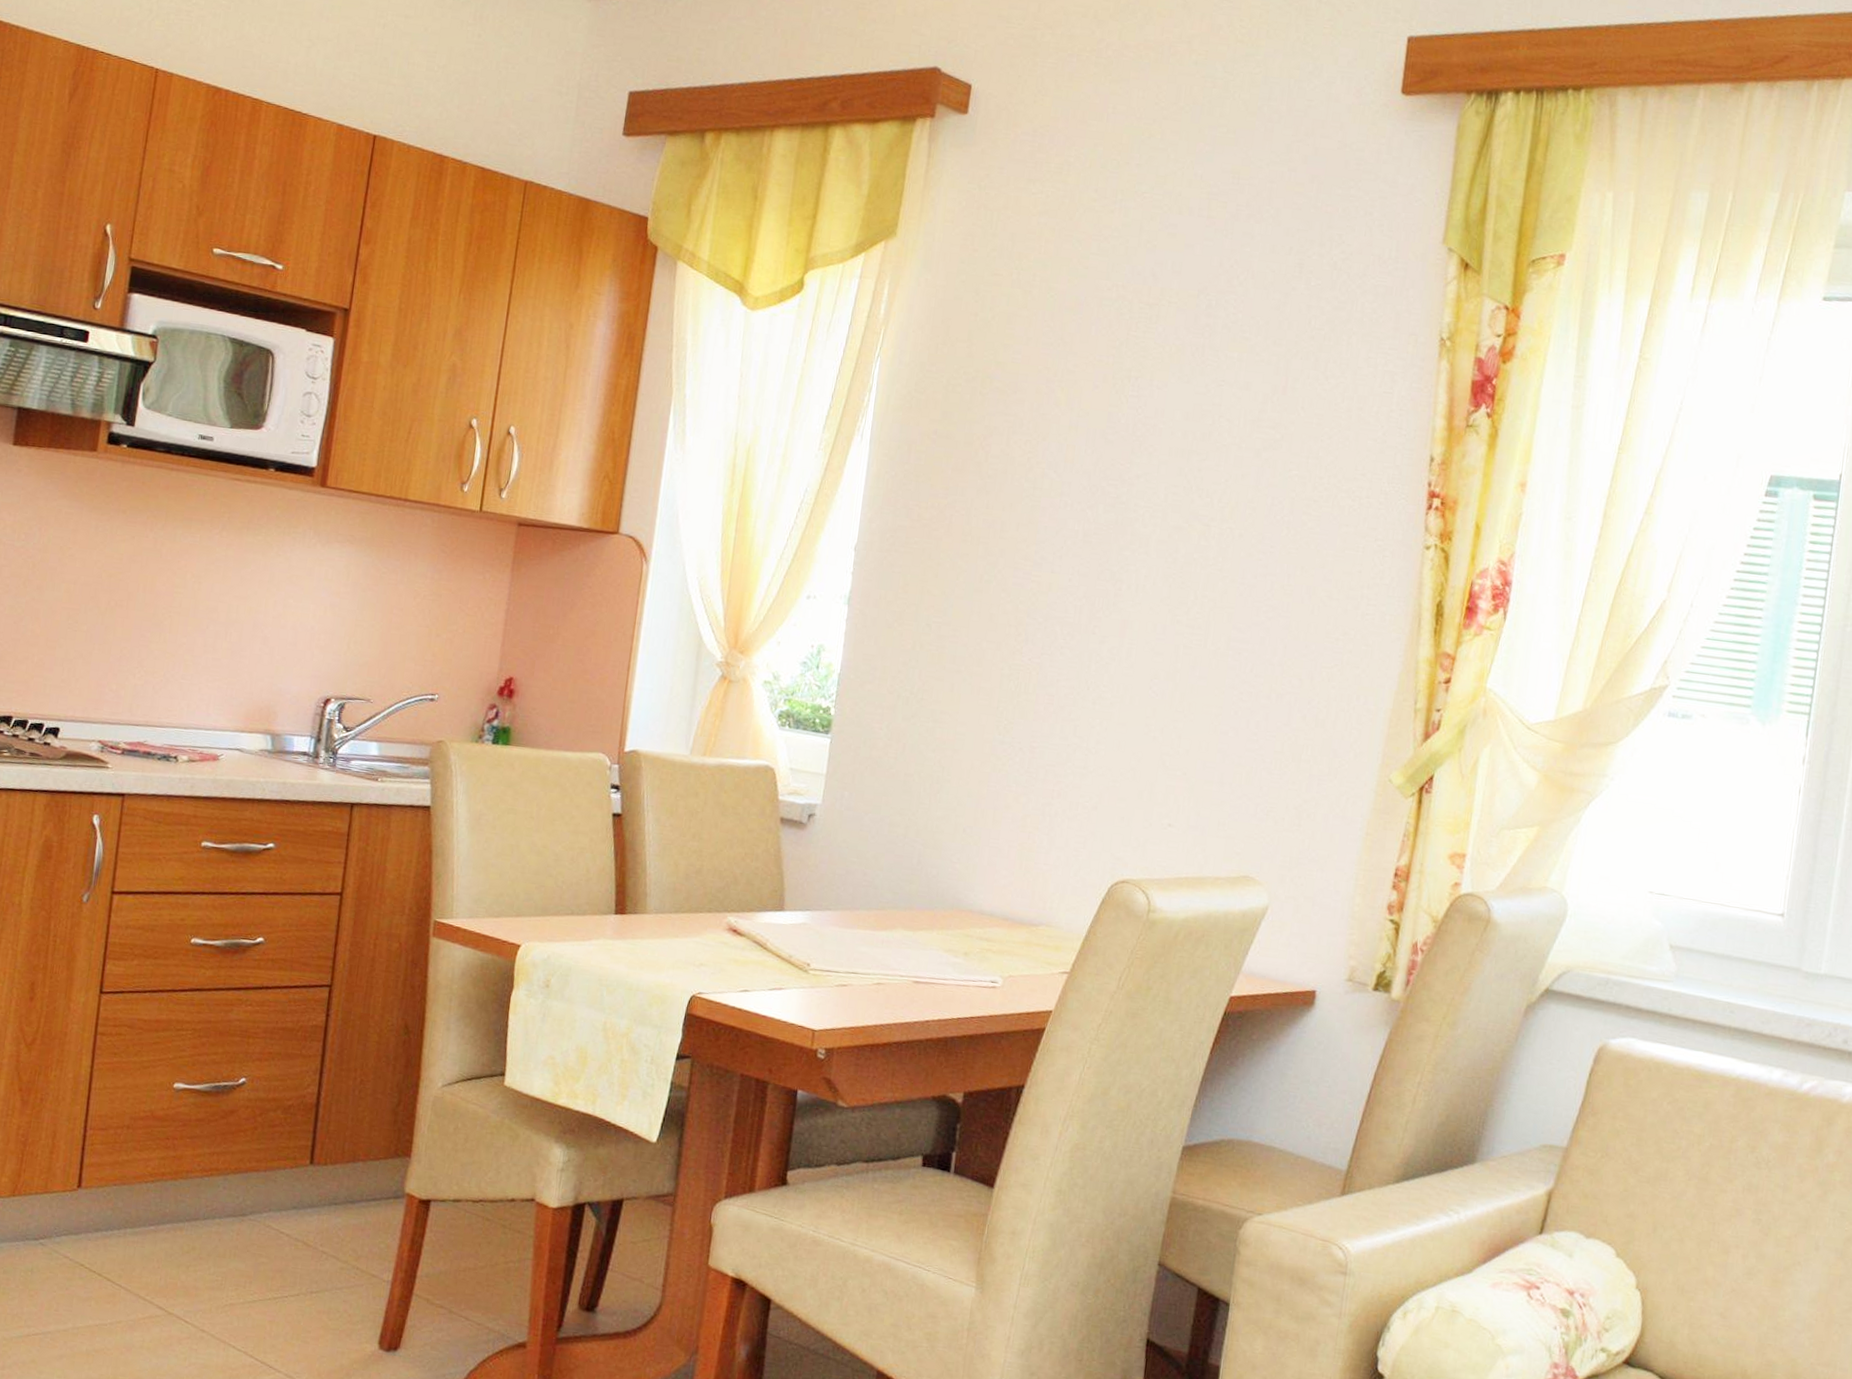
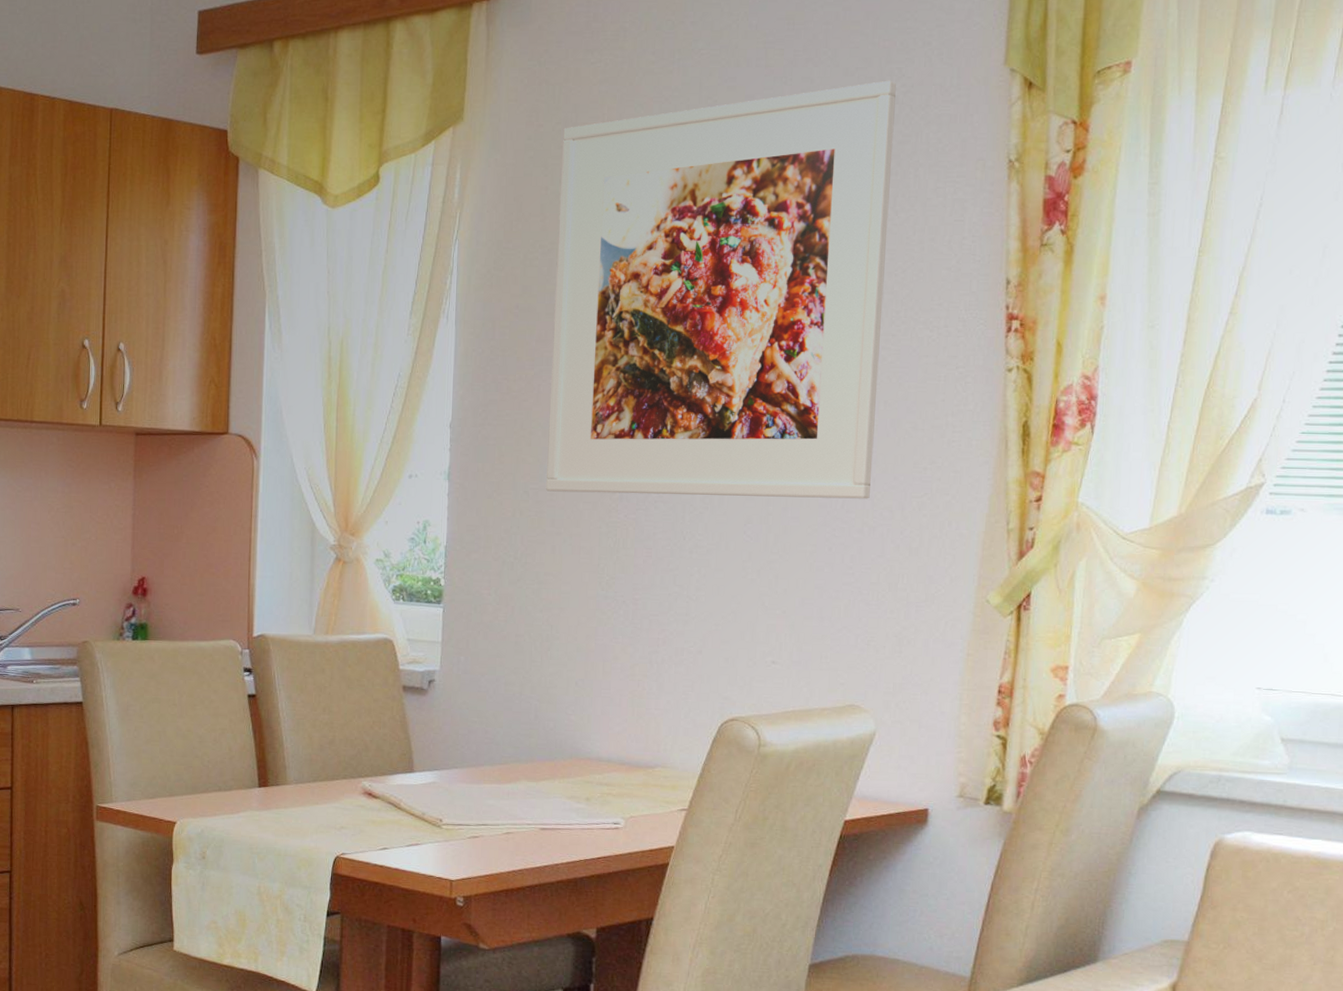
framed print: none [949,245,1337,665] -> present [545,80,897,499]

